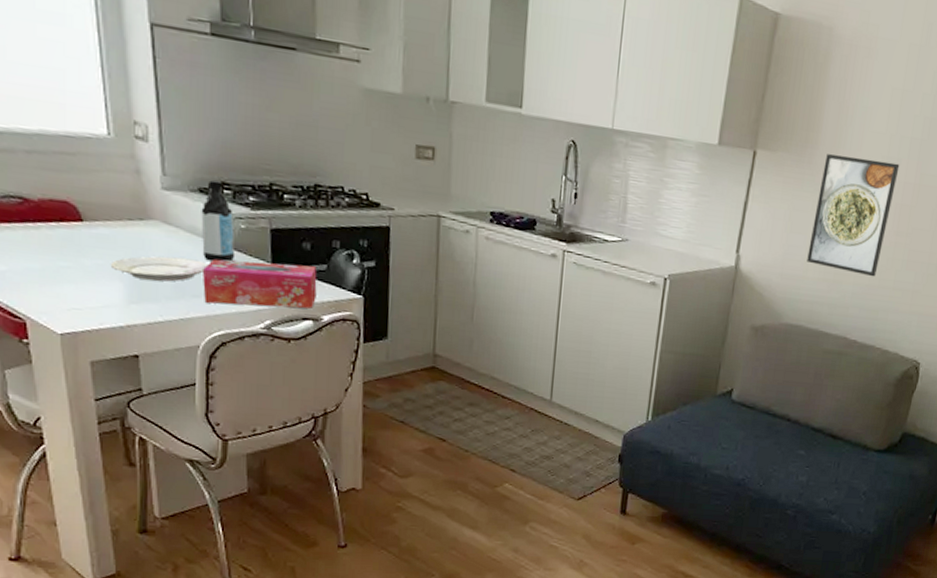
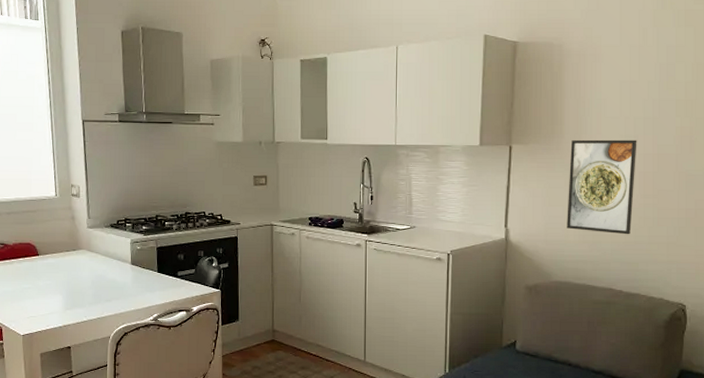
plate: present [110,256,208,282] -> none [54,274,116,293]
water bottle: present [201,180,236,262] -> none [112,218,134,275]
tissue box: present [203,258,317,309] -> none [112,271,188,305]

